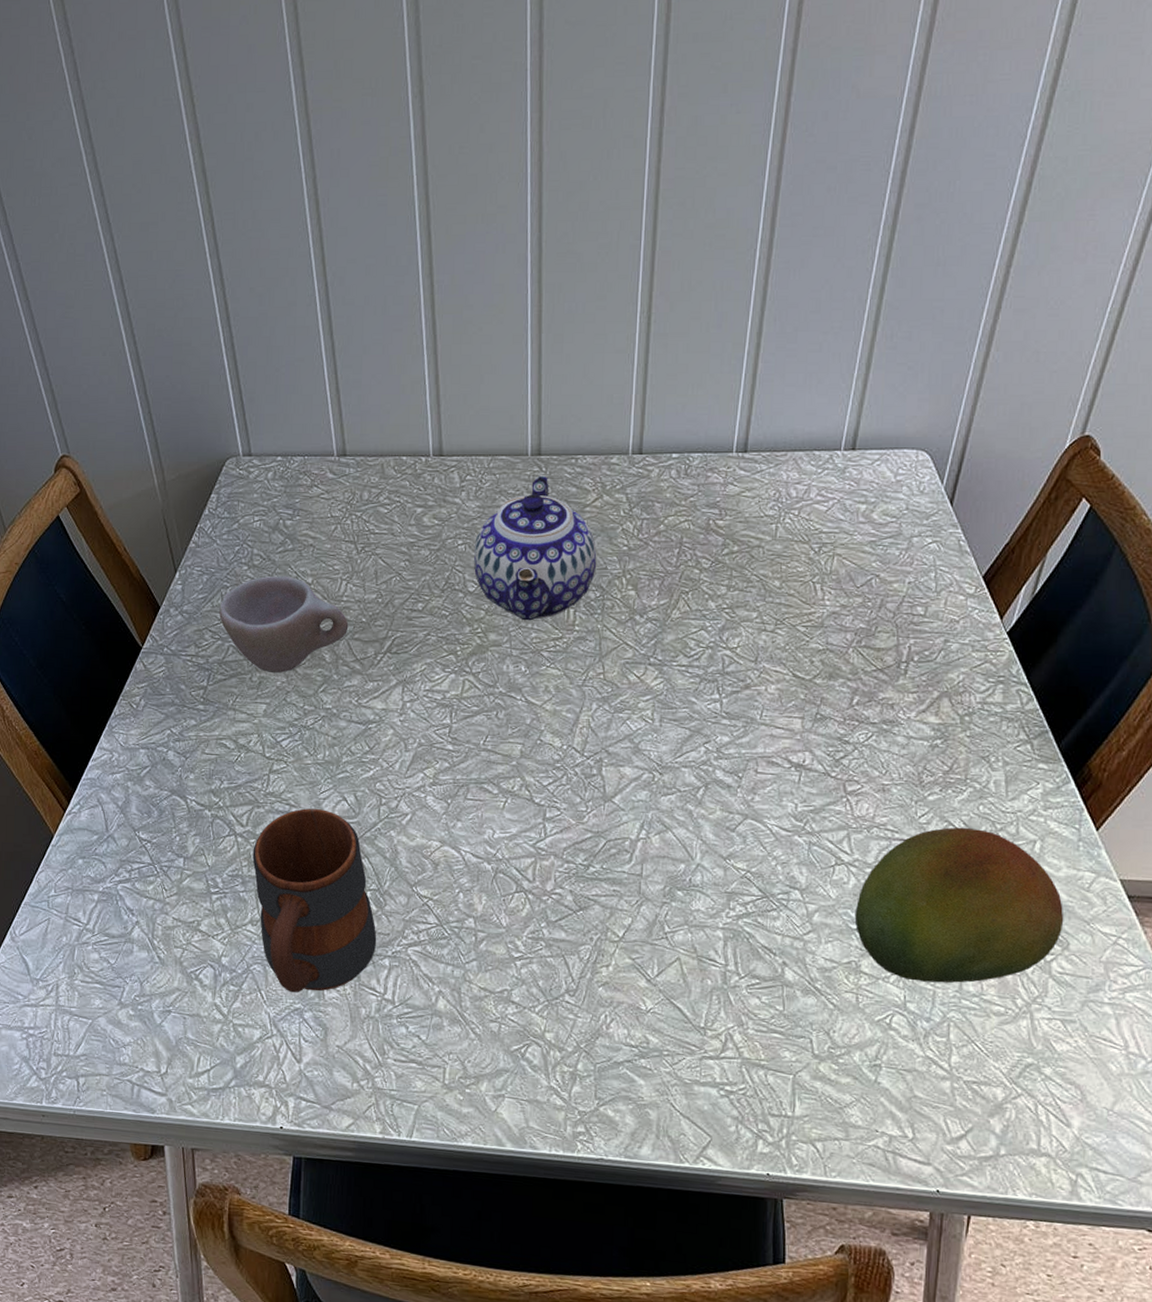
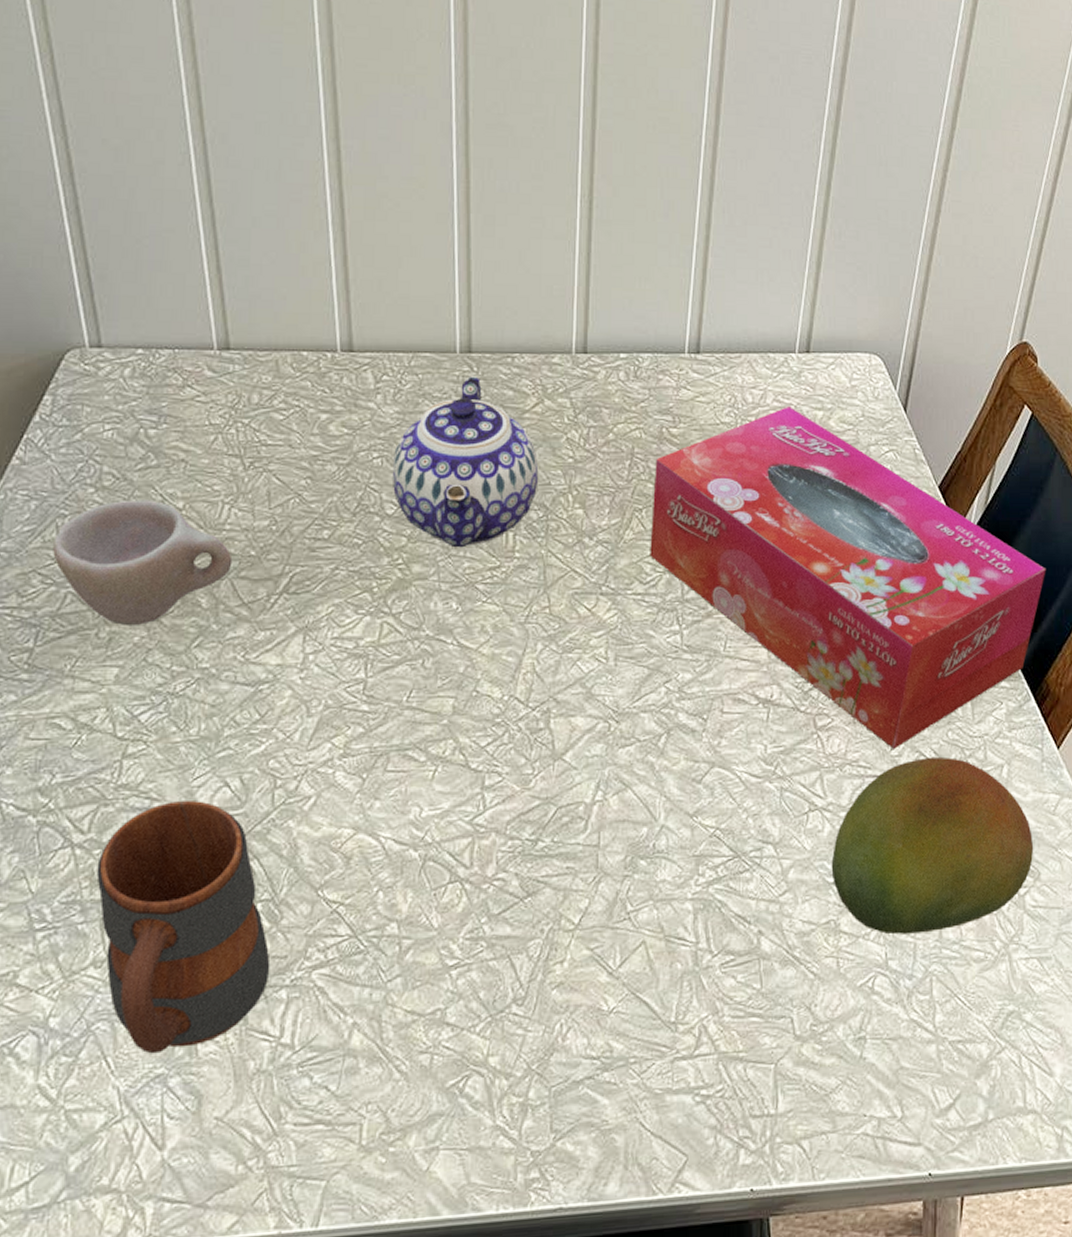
tissue box: none [694,499,1096,817] -> present [650,405,1046,749]

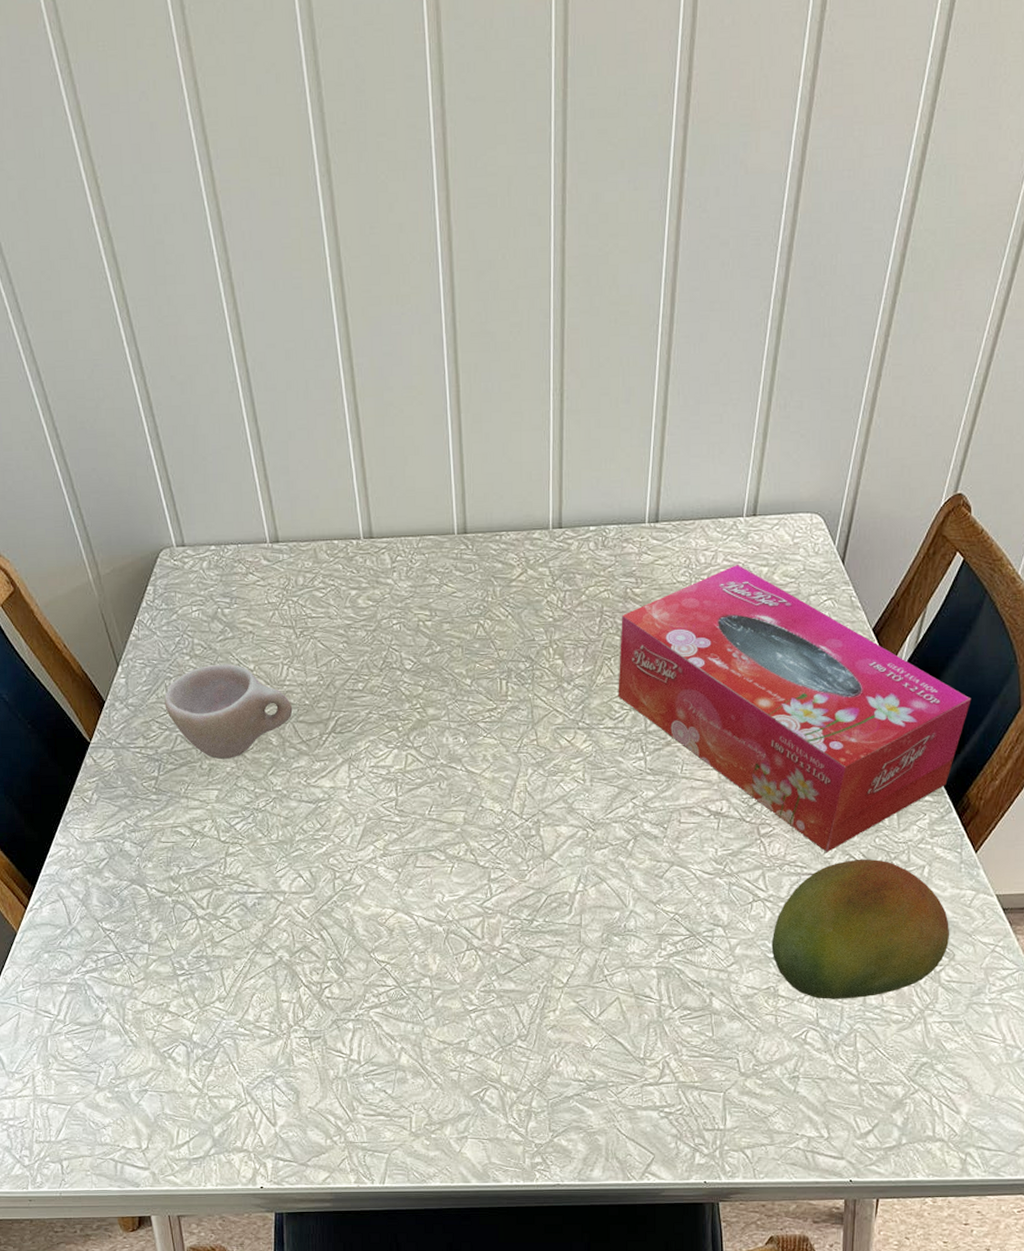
mug: present [96,801,270,1054] -> none [215,887,340,1062]
teapot: present [392,374,539,548] -> none [408,552,525,694]

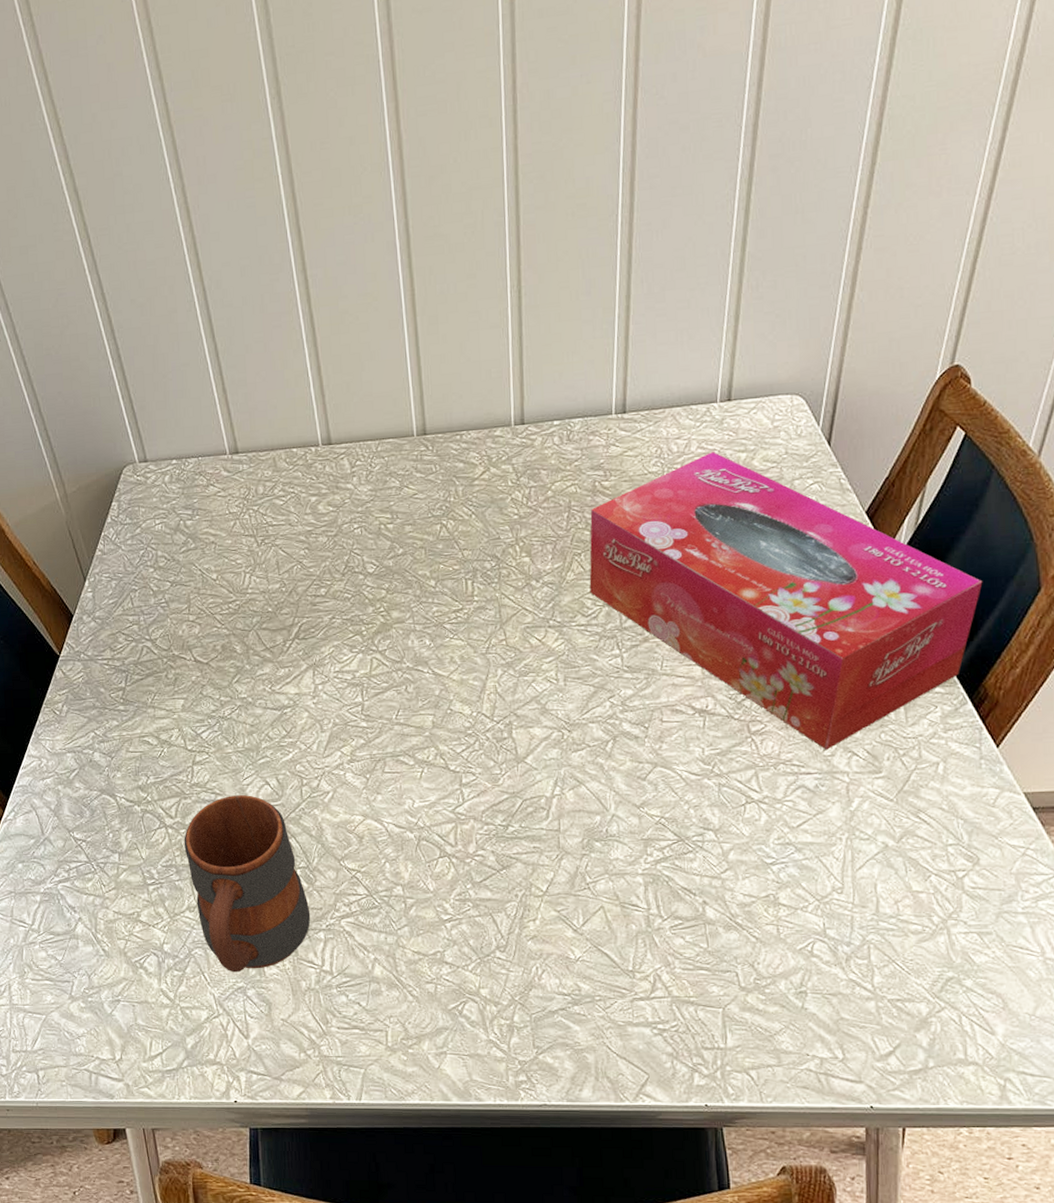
cup: present [164,663,293,760] -> none [130,574,256,669]
mug: none [215,887,340,1062] -> present [184,795,311,973]
fruit: present [771,859,950,999] -> none [768,756,973,908]

